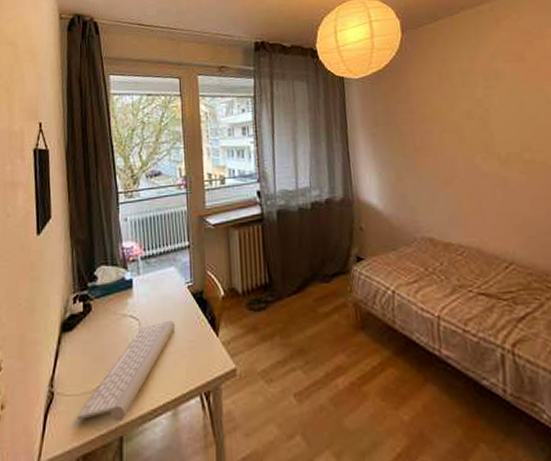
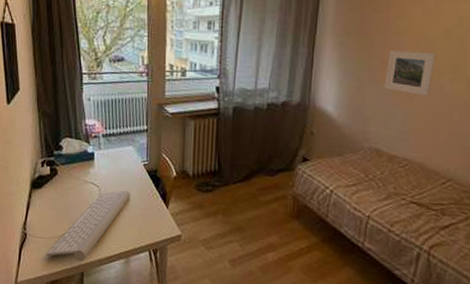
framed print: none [419,134,468,178] -> present [384,50,437,96]

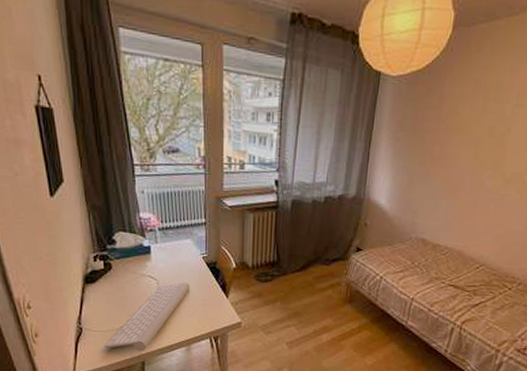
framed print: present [384,50,437,96] -> none [432,147,480,190]

